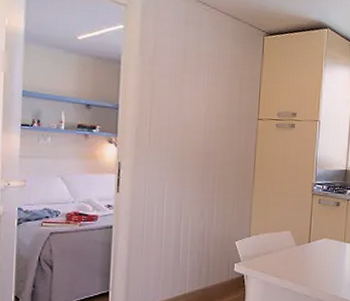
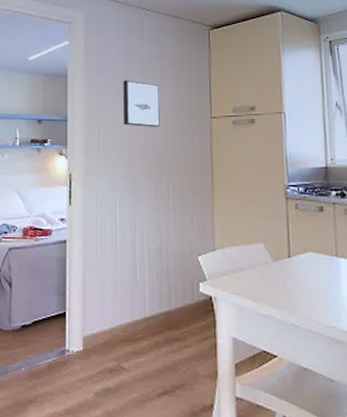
wall art: none [176,74,213,123] -> present [123,80,160,127]

